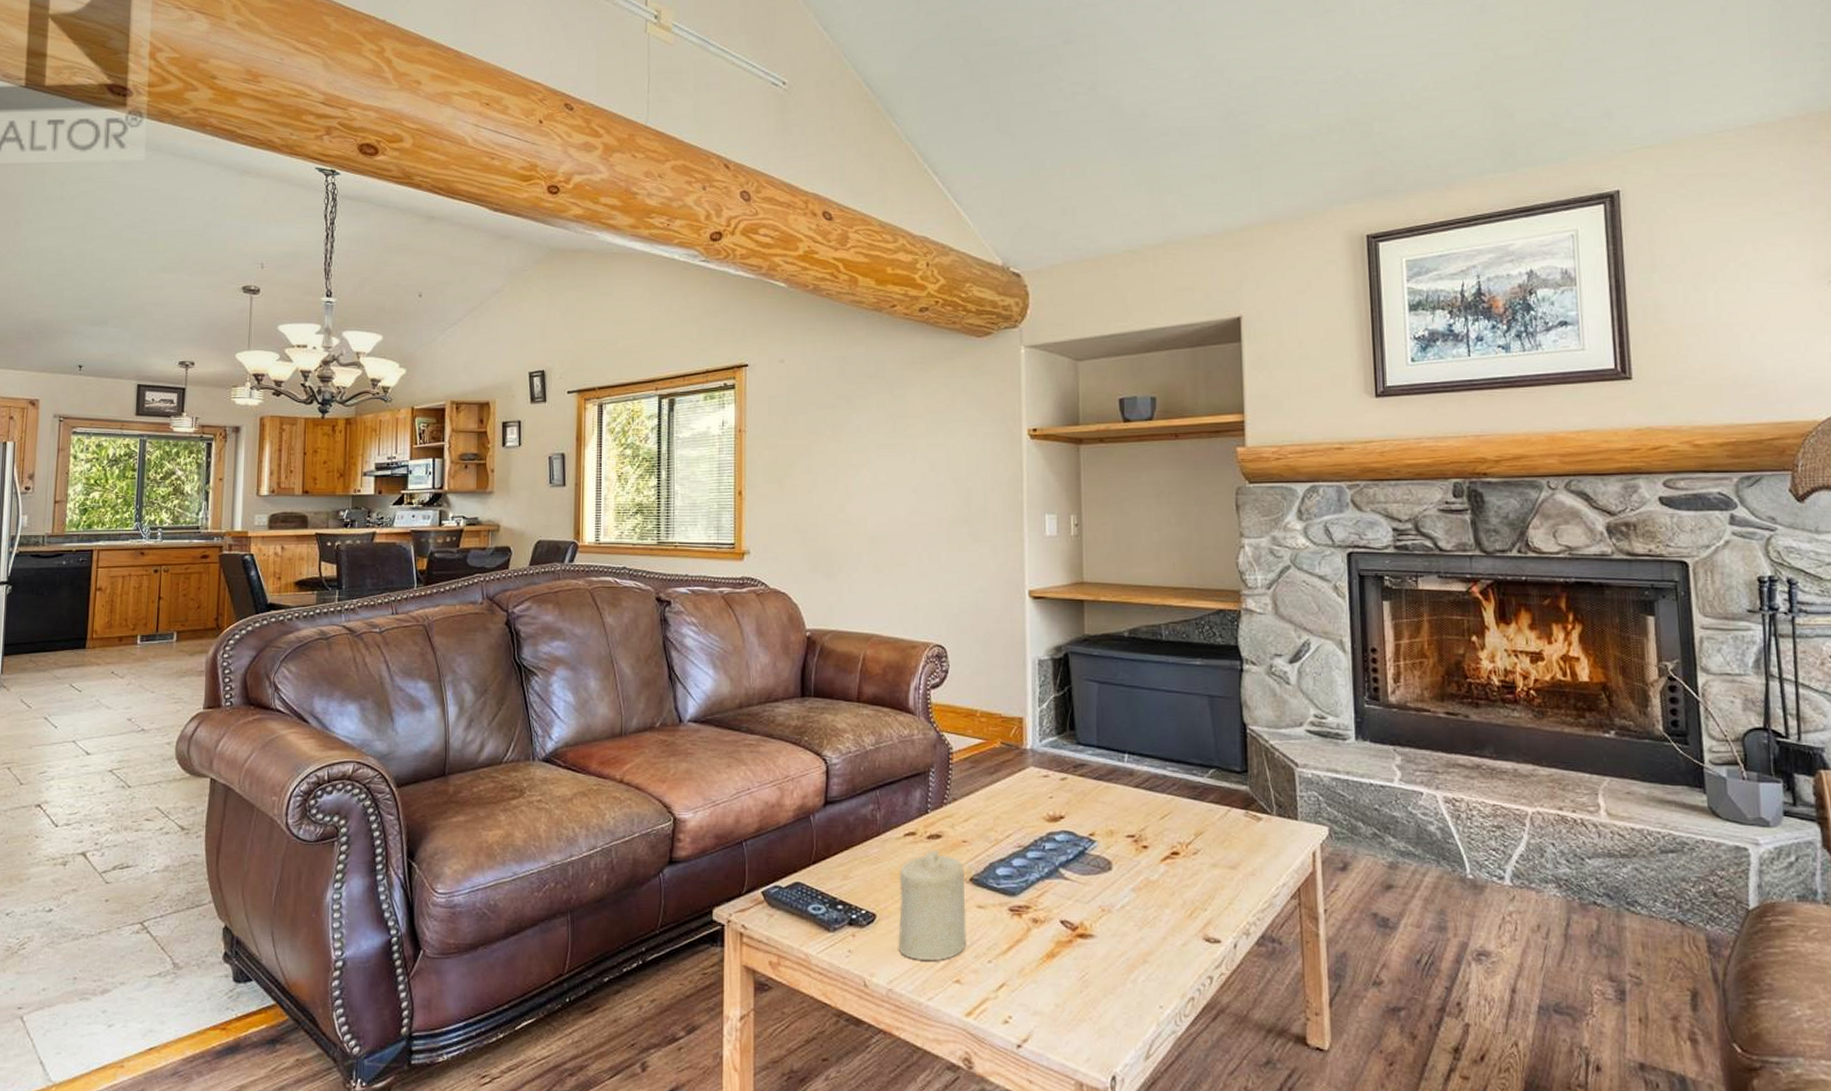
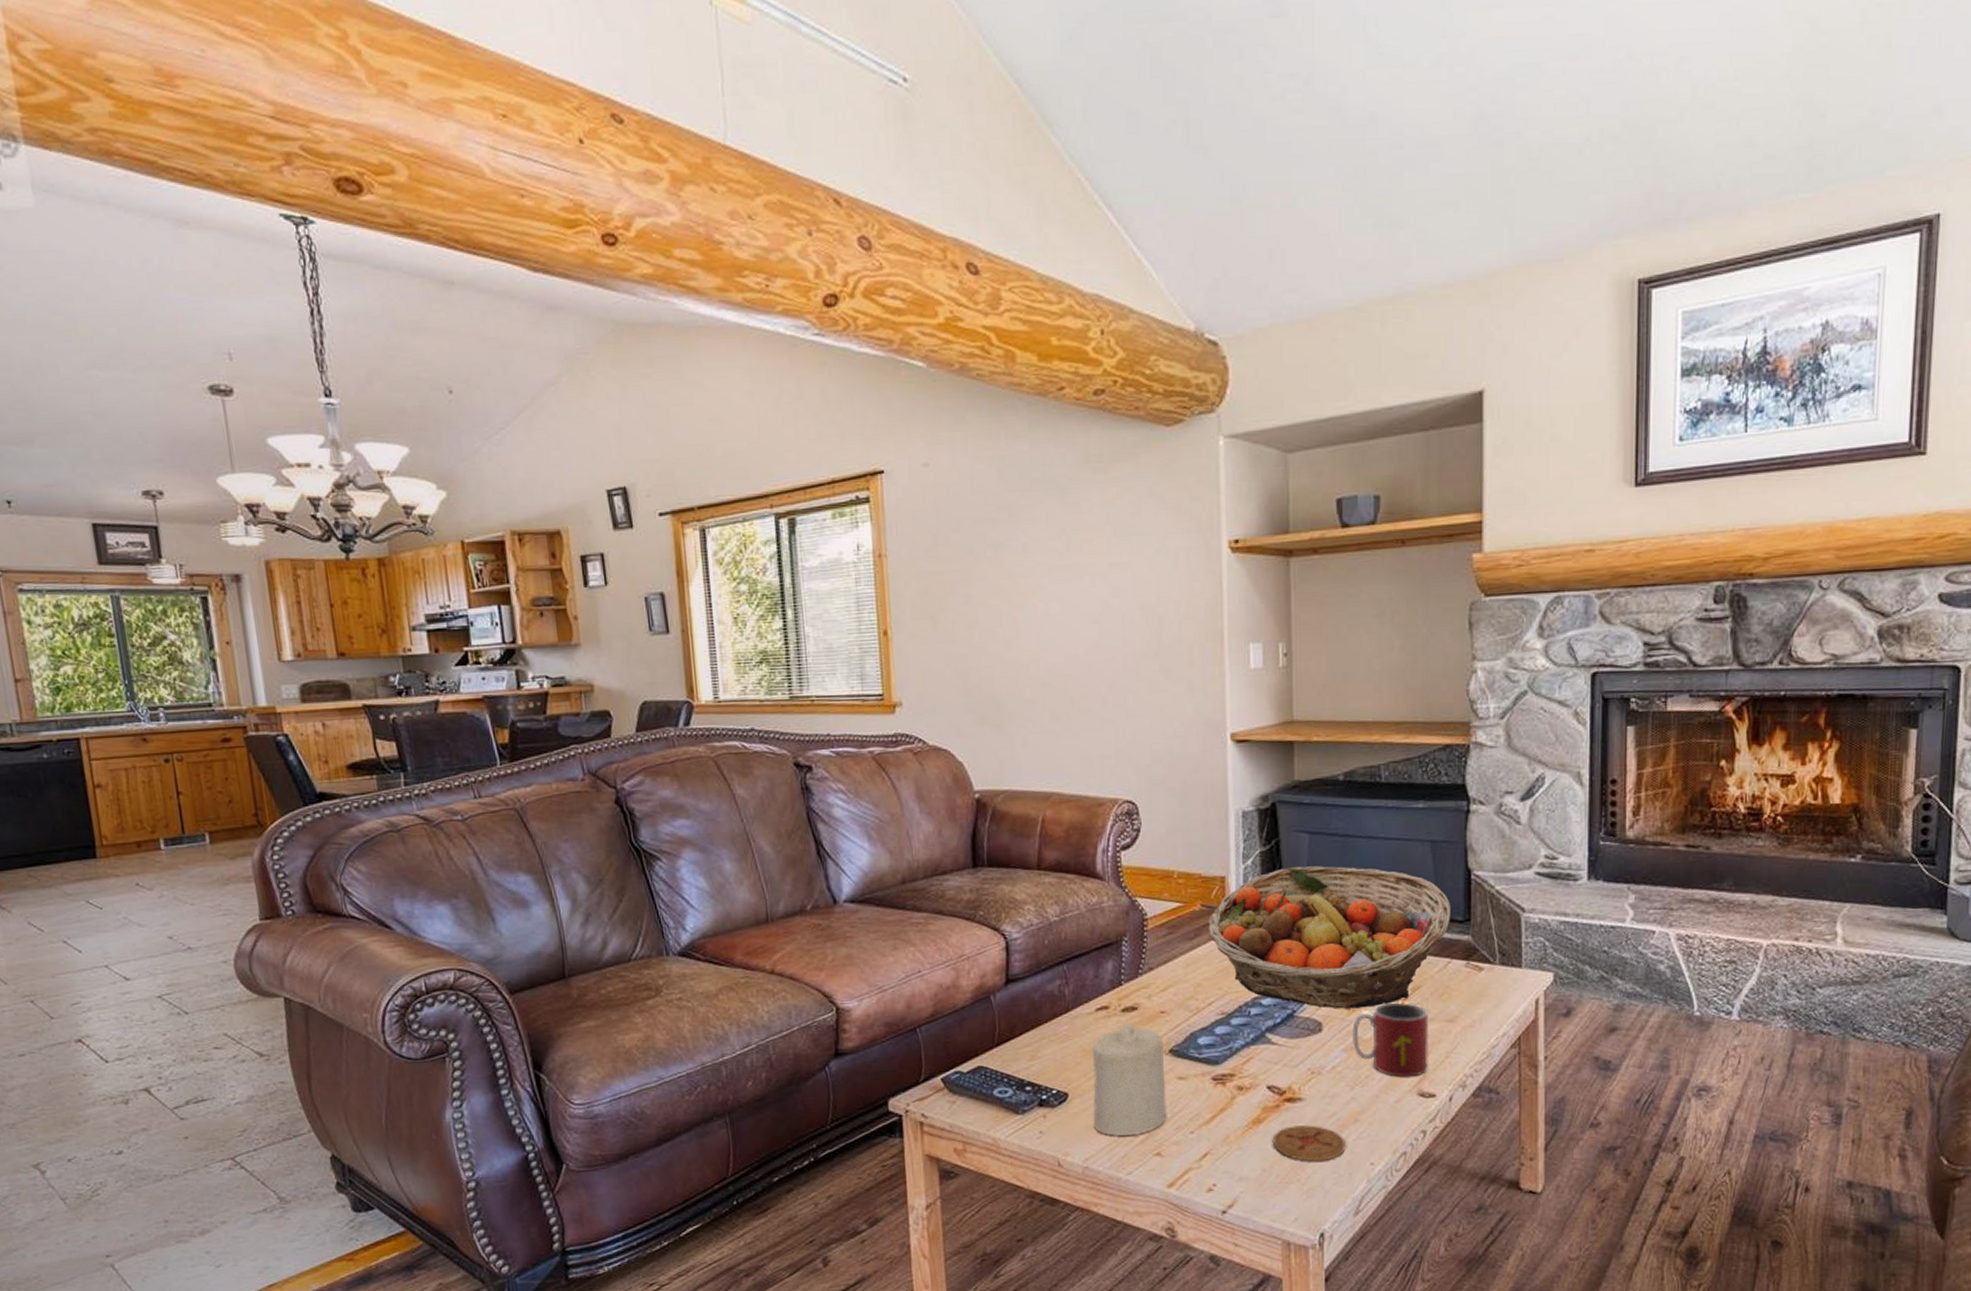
fruit basket: none [1006,713,1230,850] -> present [1207,866,1452,1009]
coaster: none [1065,962,1135,1001] -> present [1272,1125,1346,1162]
mug: none [1140,846,1213,921] -> present [1352,1002,1429,1077]

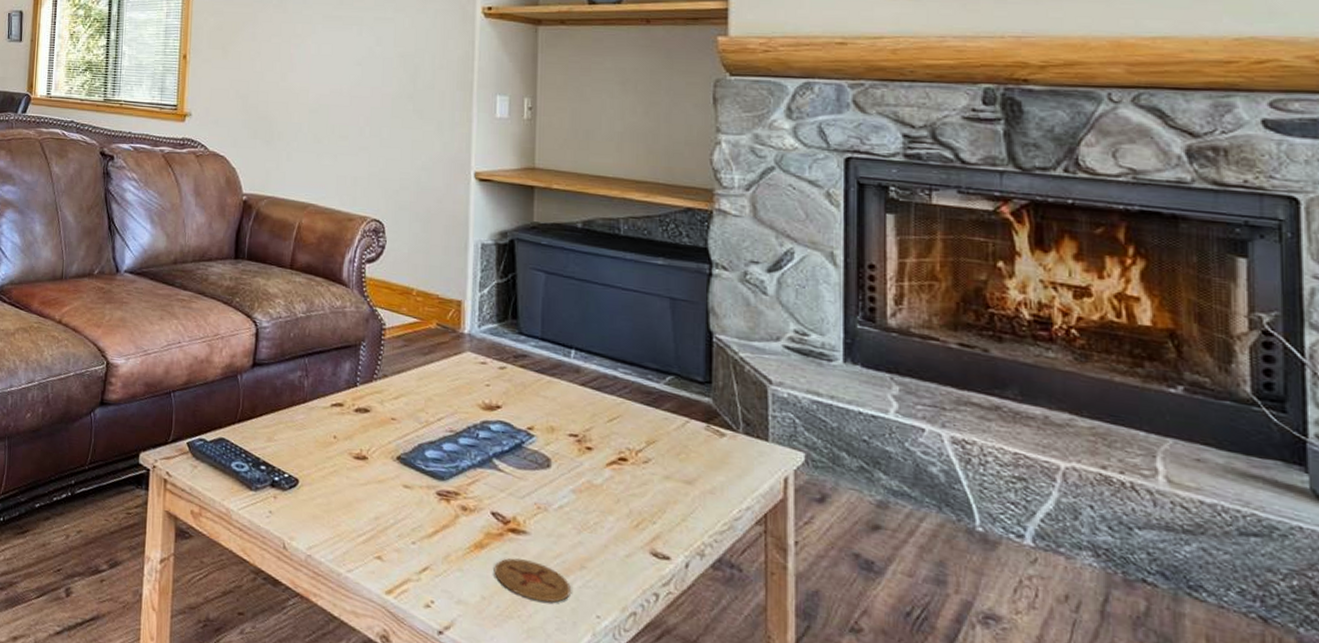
candle: present [1091,1023,1167,1136] -> none [319,423,392,534]
fruit basket: present [1207,866,1452,1009] -> none [441,302,691,453]
mug: present [1352,1002,1429,1077] -> none [582,451,665,534]

